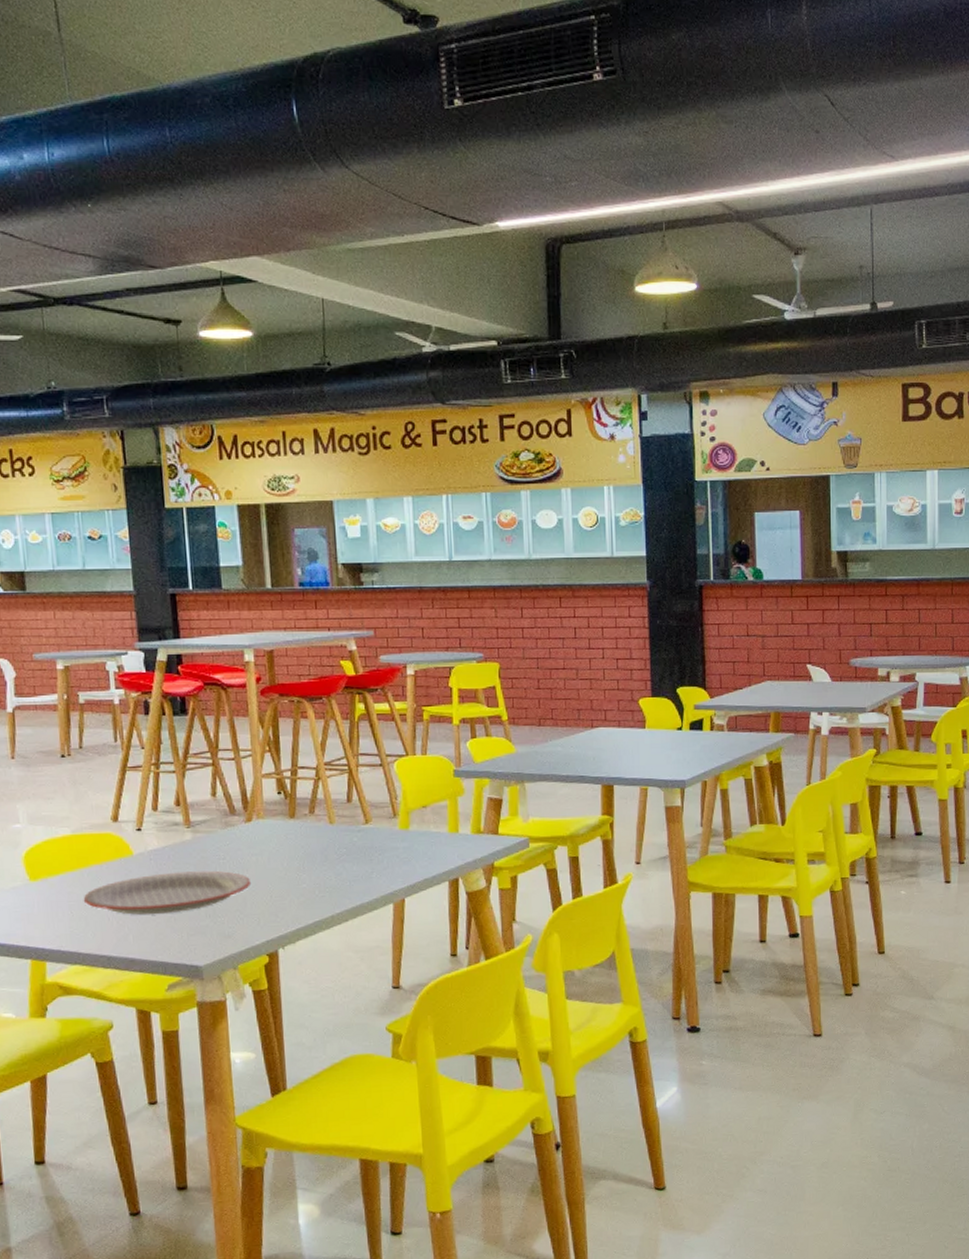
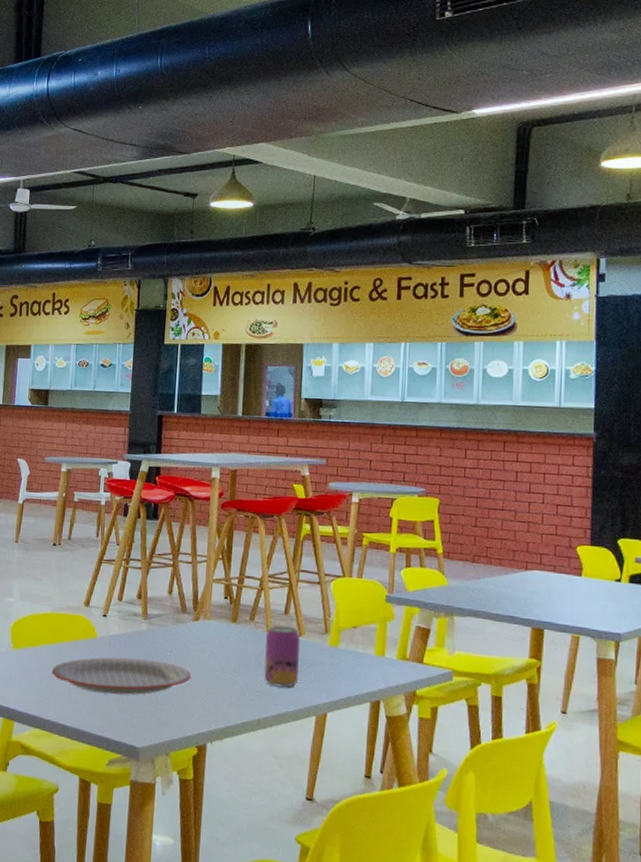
beverage can: none [330,814,371,880] -> present [264,625,300,688]

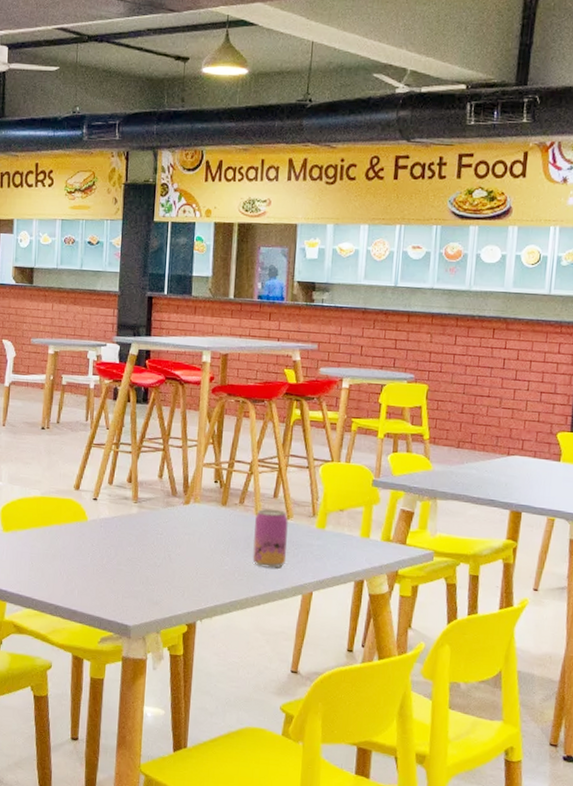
plate: present [51,657,192,695] -> none [42,540,182,576]

